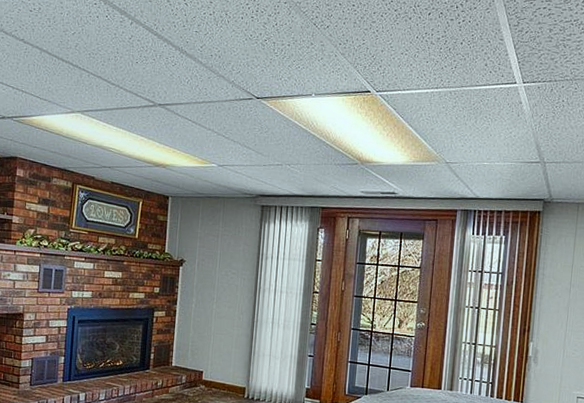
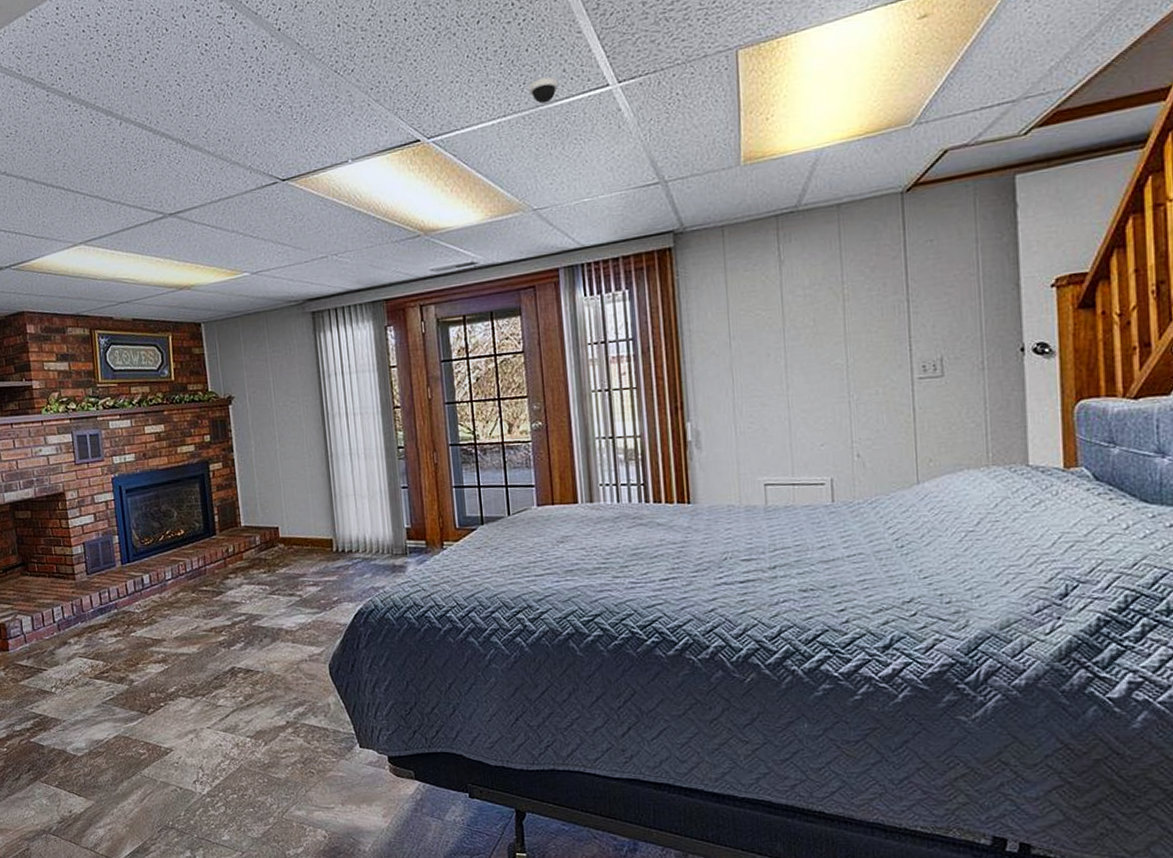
dome security camera: none [457,67,481,86] -> present [528,77,559,104]

